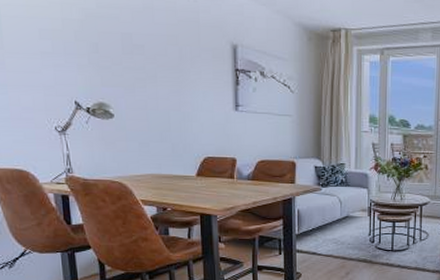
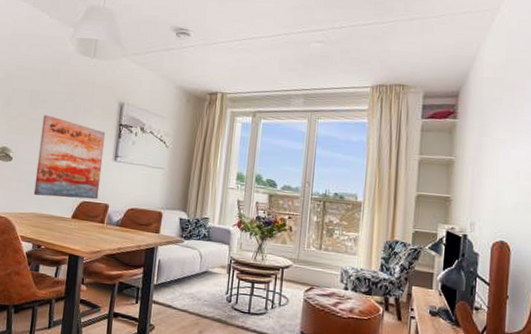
wall art: none [142,61,223,155] -> present [33,114,106,200]

